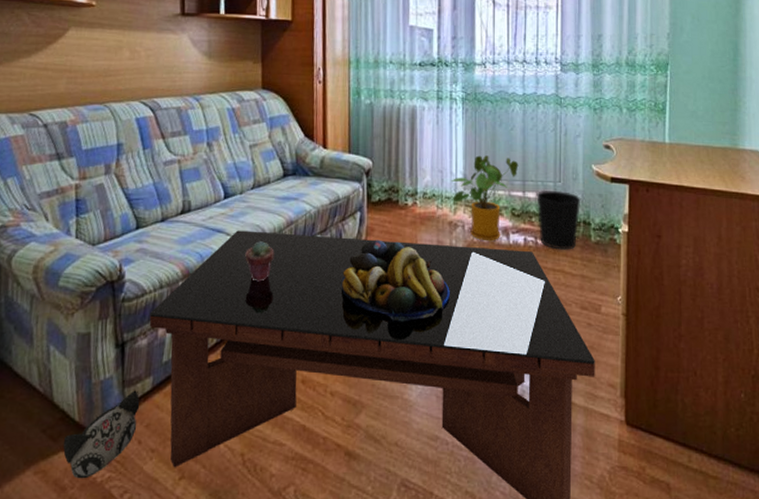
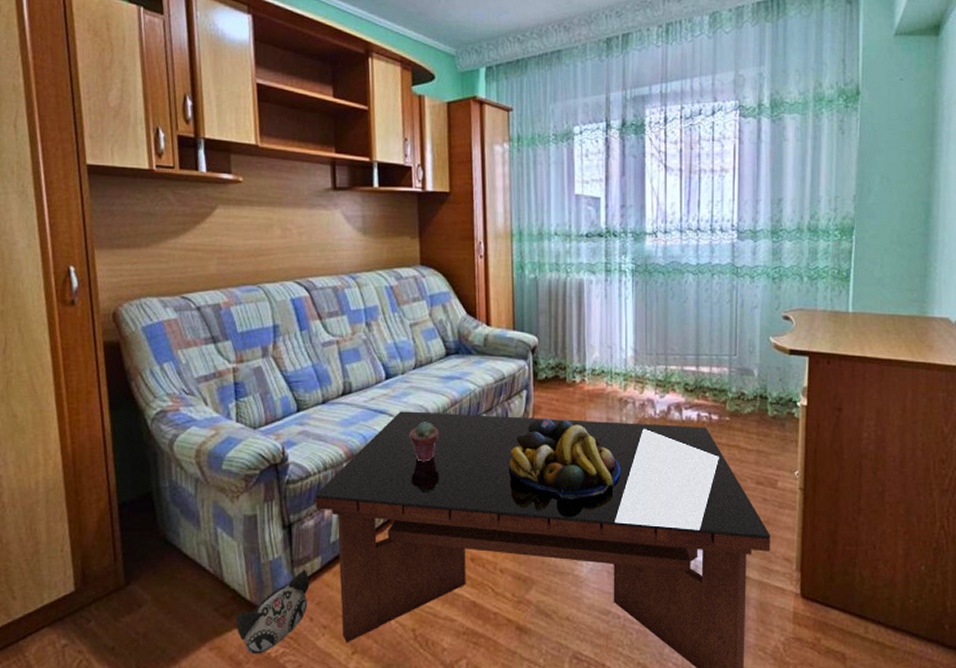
house plant: present [451,155,519,242] -> none [620,329,692,418]
wastebasket: present [536,190,581,250] -> none [711,364,758,425]

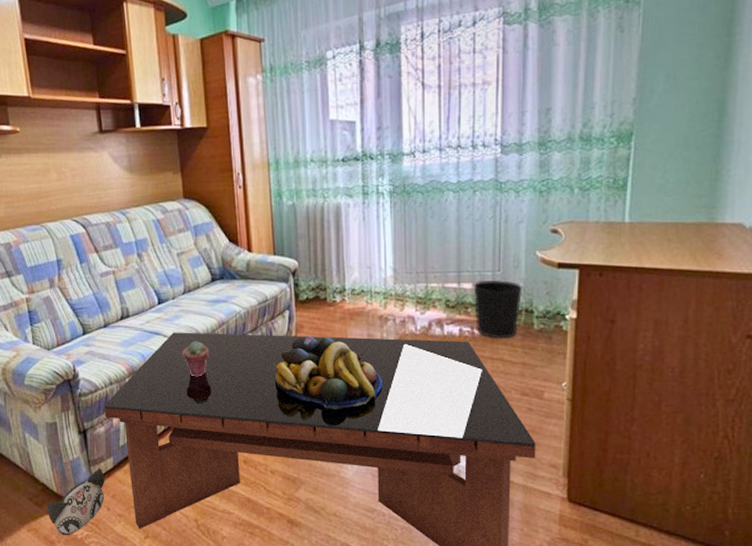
wastebasket: none [711,364,758,425] -> present [473,279,523,339]

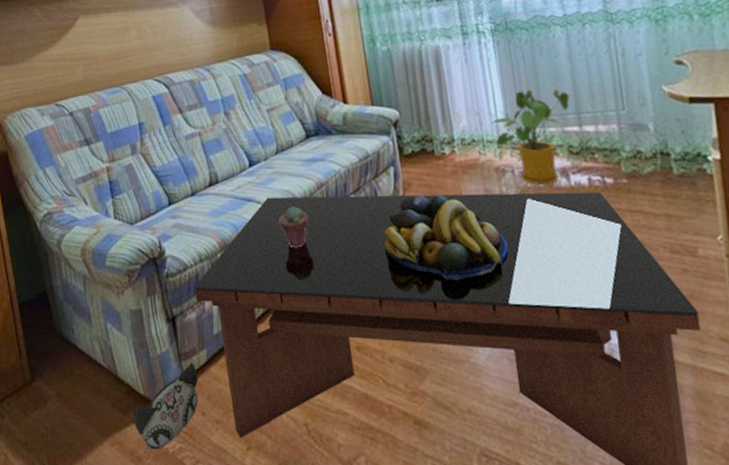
house plant: none [380,249,453,333] -> present [490,89,570,186]
wastebasket: present [473,279,523,339] -> none [596,119,656,188]

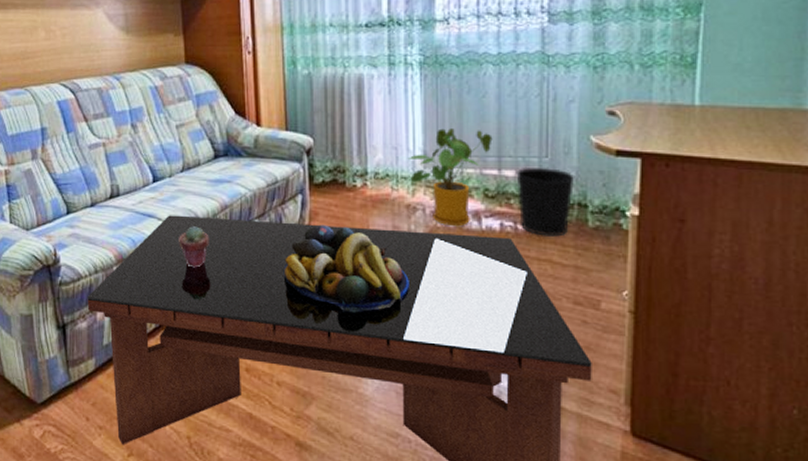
plush toy: present [133,363,199,450] -> none [18,370,85,449]
wastebasket: none [596,119,656,188] -> present [516,166,575,237]

